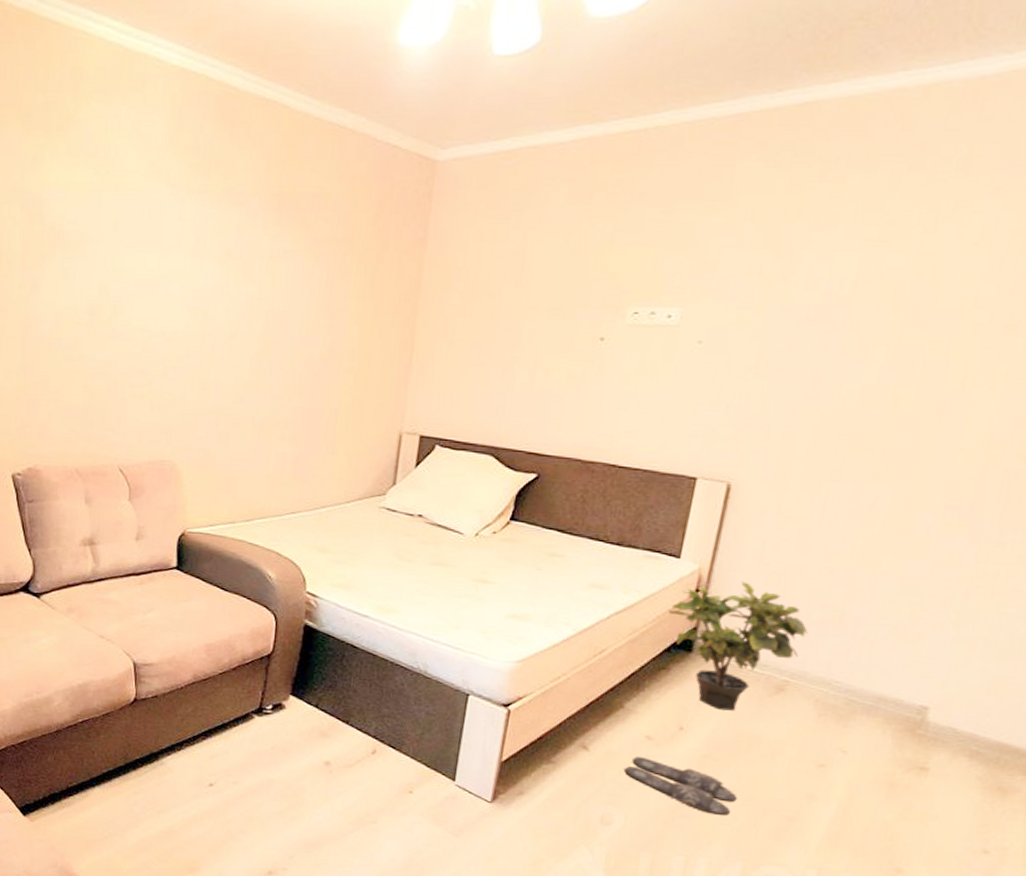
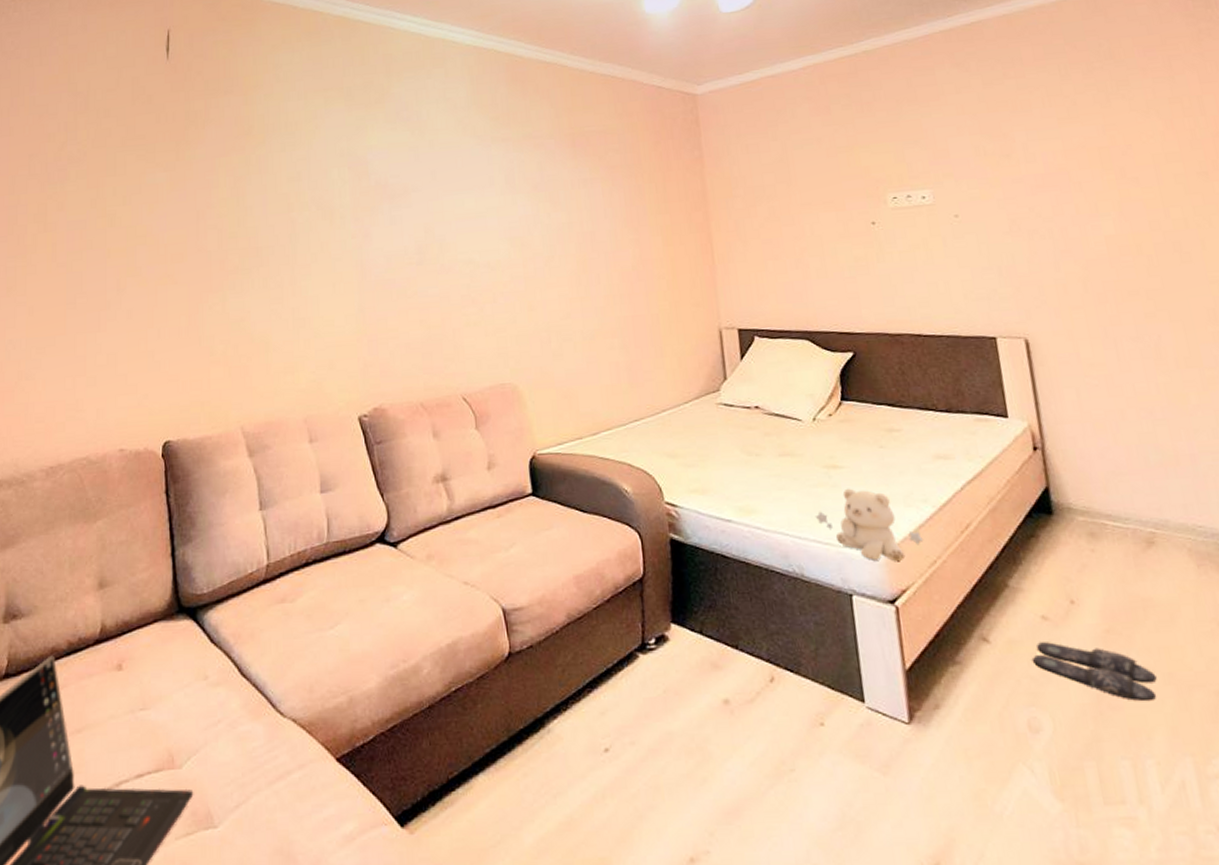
teddy bear: none [452,602,555,673] -> present [815,488,924,562]
potted plant: present [669,581,808,711] -> none [1017,433,1153,575]

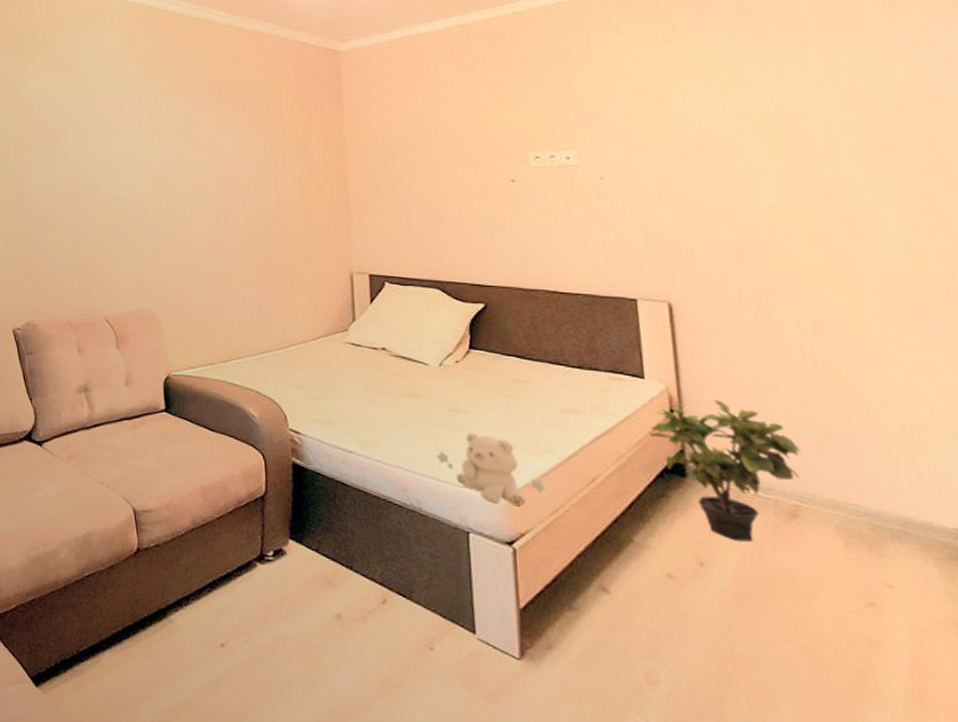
potted plant: none [1017,433,1153,575] -> present [650,399,801,542]
slippers: present [1033,642,1157,700] -> none [655,599,790,670]

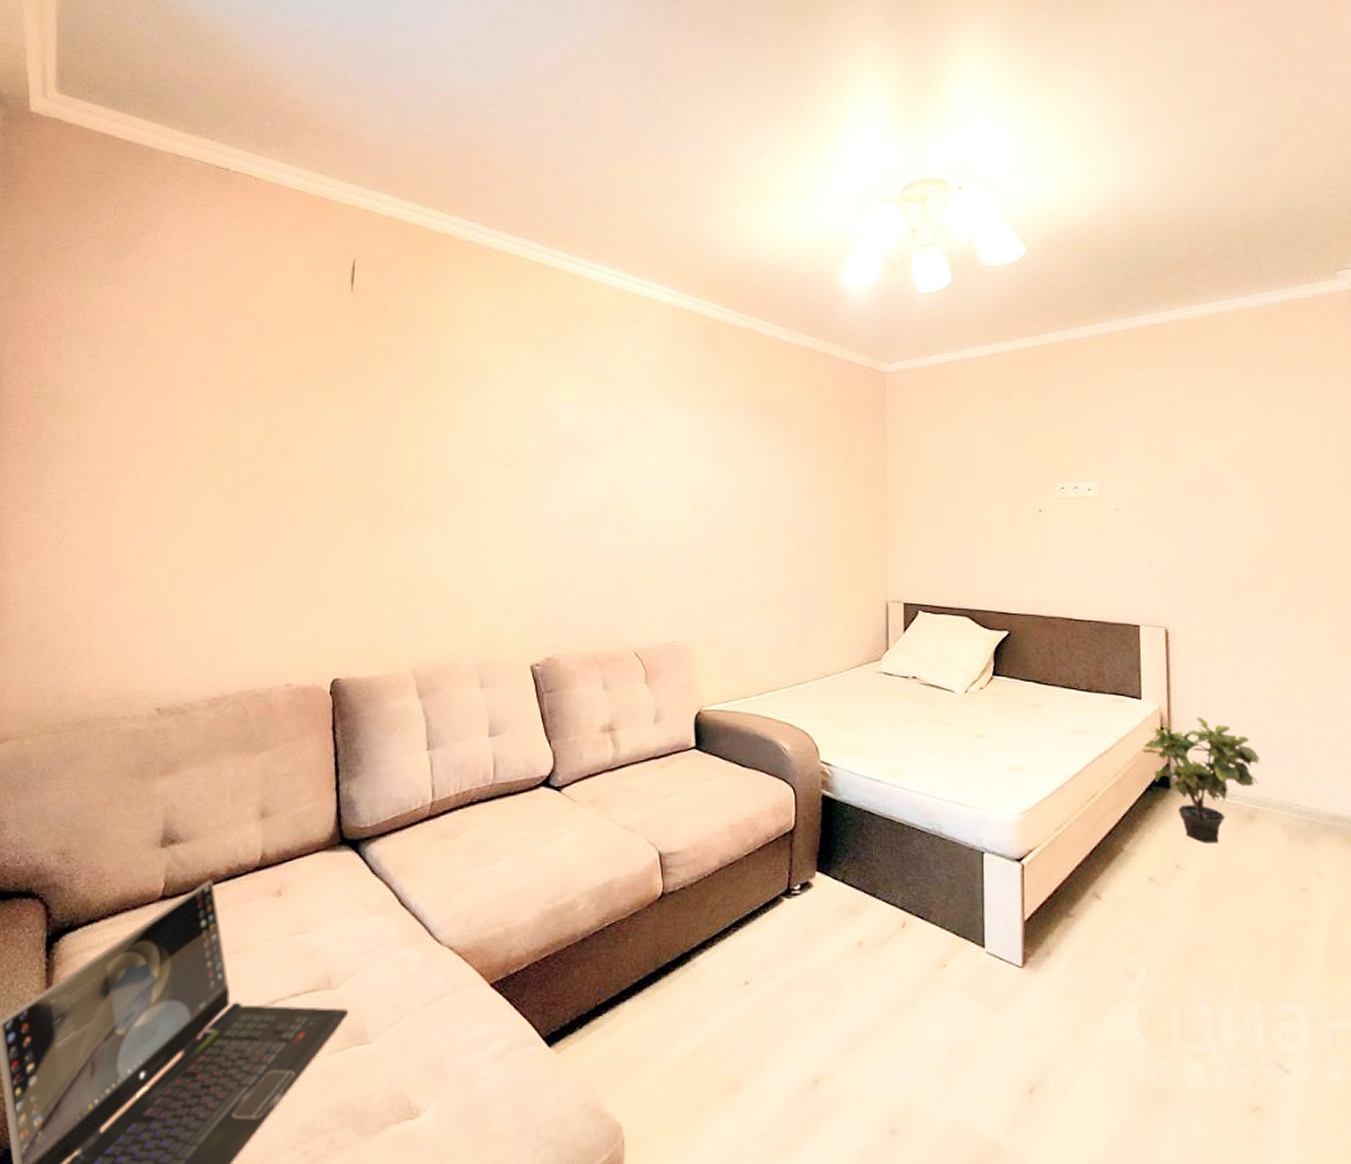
teddy bear: present [436,432,547,507] -> none [957,756,1054,825]

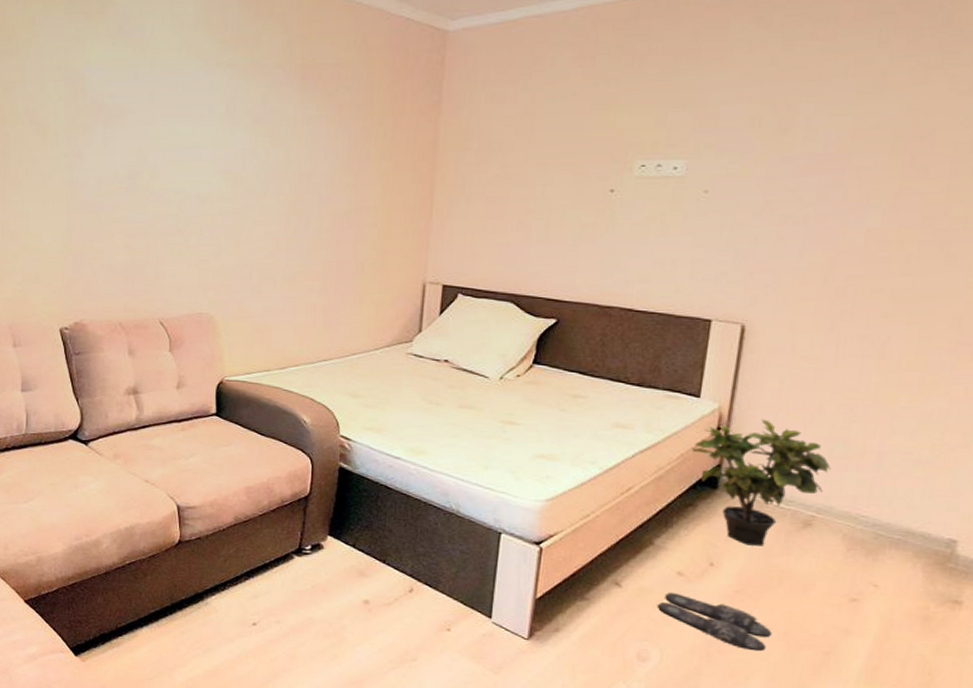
slippers: none [1137,900,1241,953] -> present [658,593,772,651]

